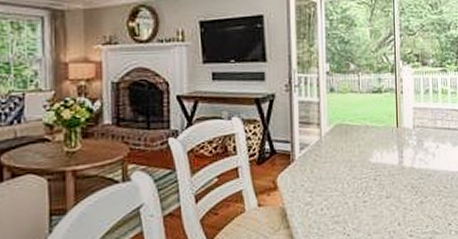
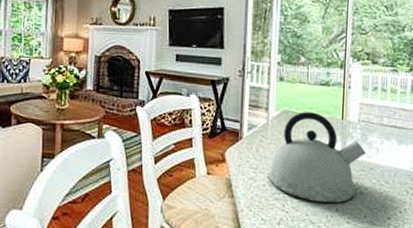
kettle: none [325,122,423,219] -> present [267,112,366,203]

